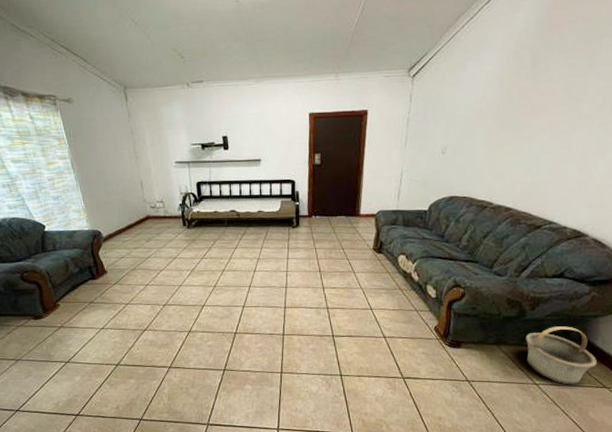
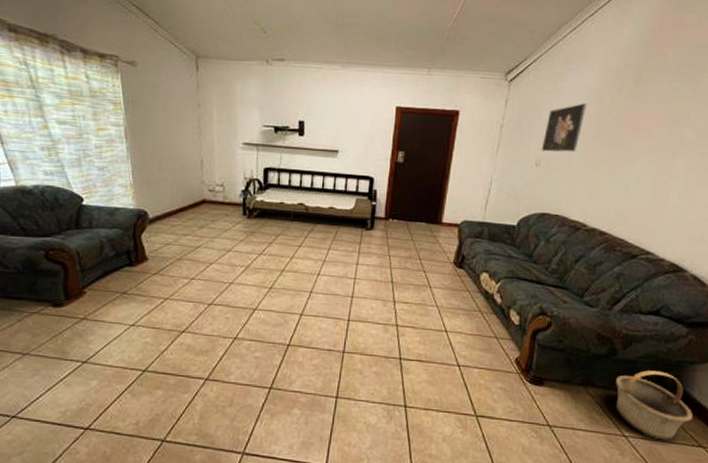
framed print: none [446,90,488,140] -> present [541,103,588,153]

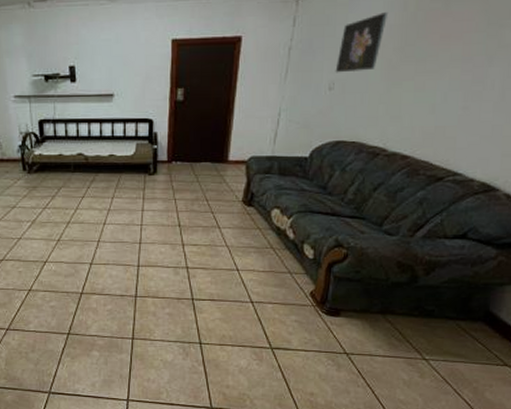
basket: present [615,370,693,440] -> none [416,295,499,361]

